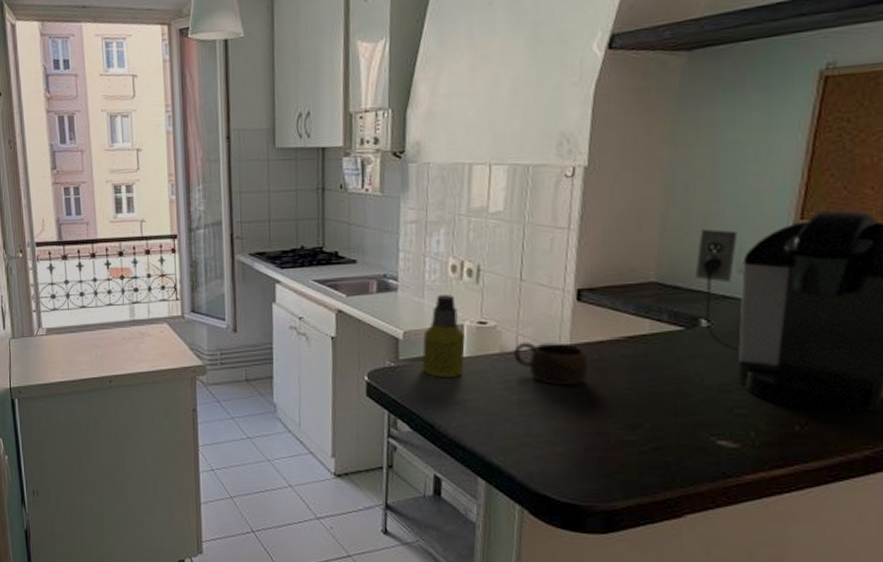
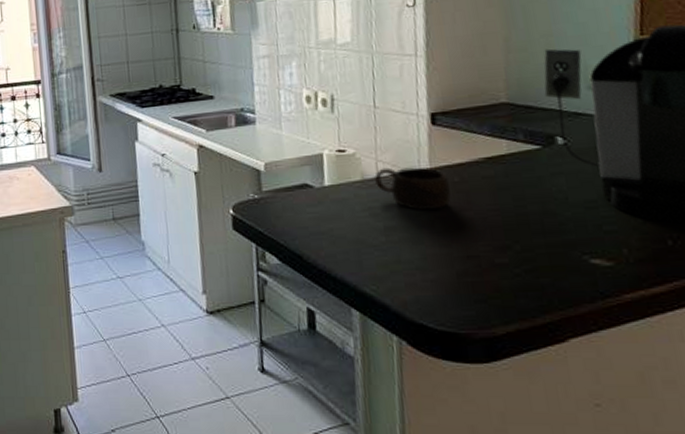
bottle: present [422,295,465,379] -> none [284,125,327,208]

